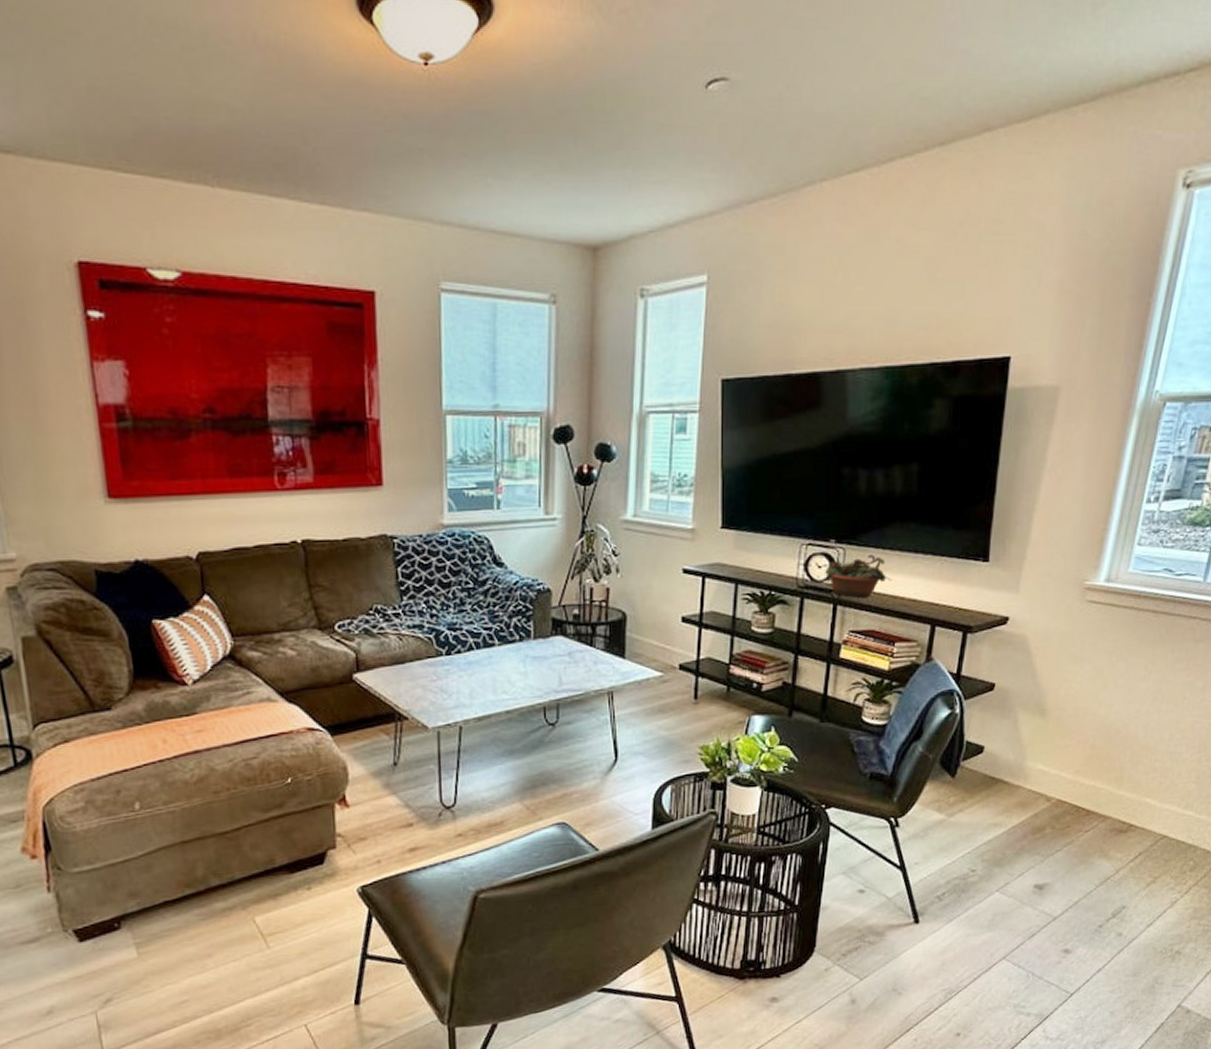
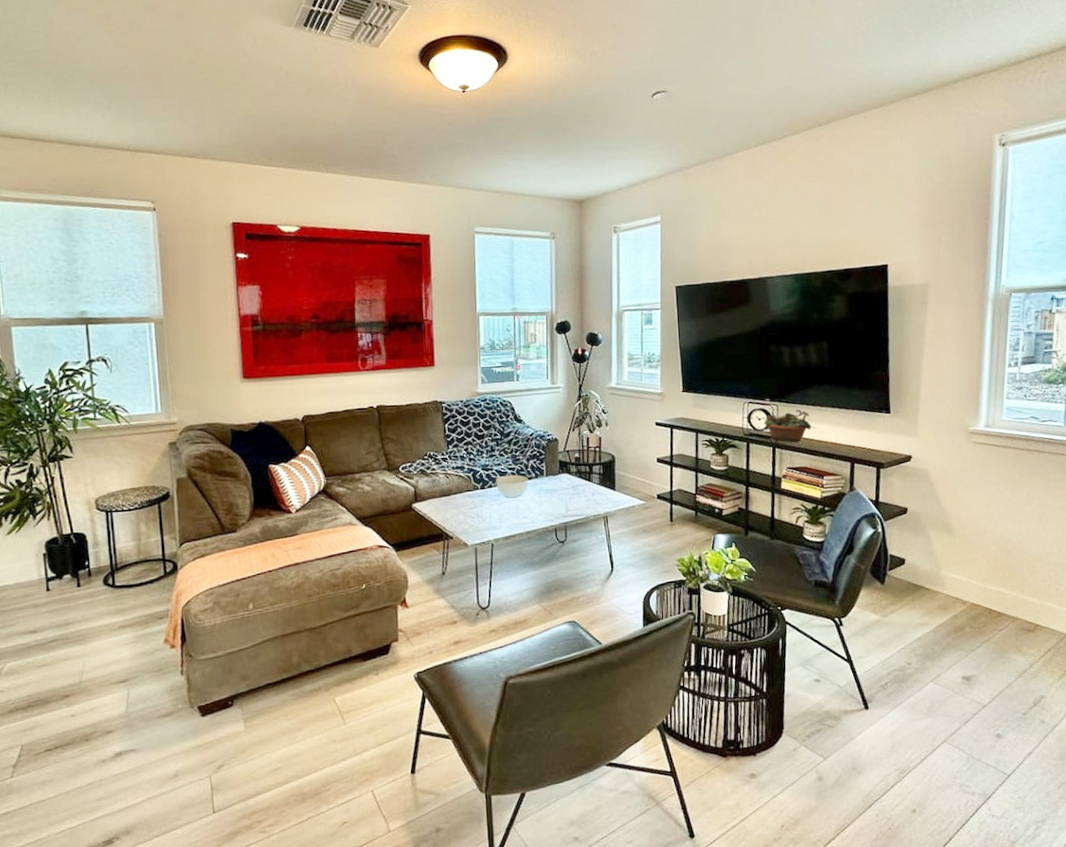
bowl: none [465,636,510,668] -> present [495,474,529,498]

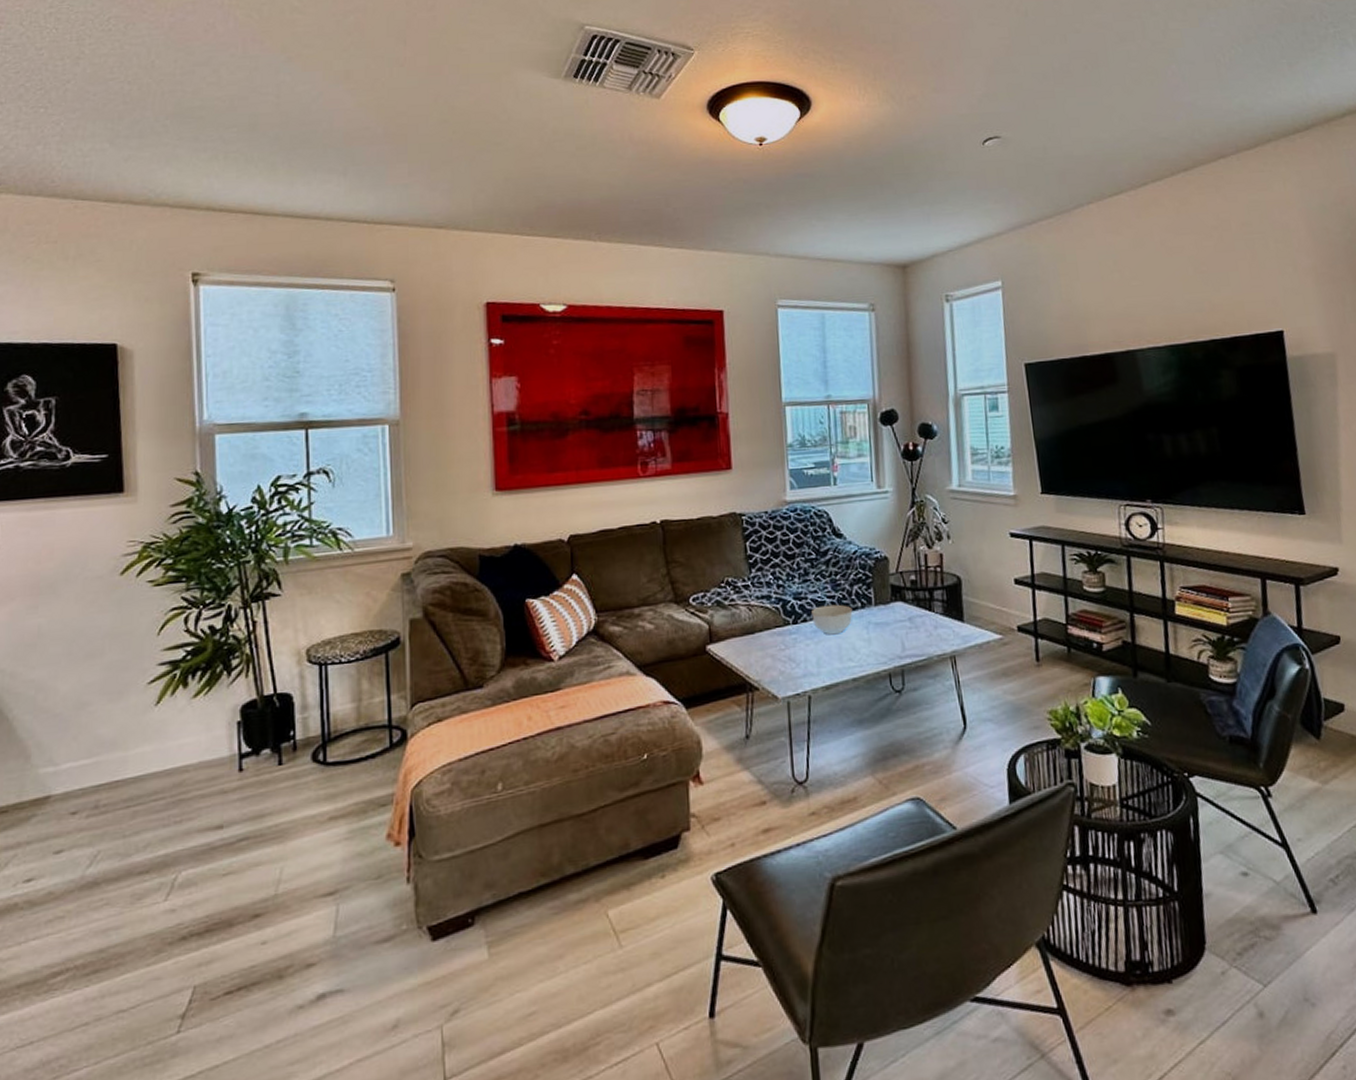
succulent planter: present [764,408,816,442] -> none [1146,511,1213,554]

